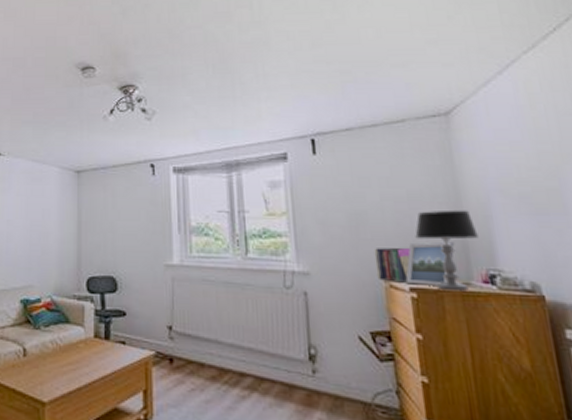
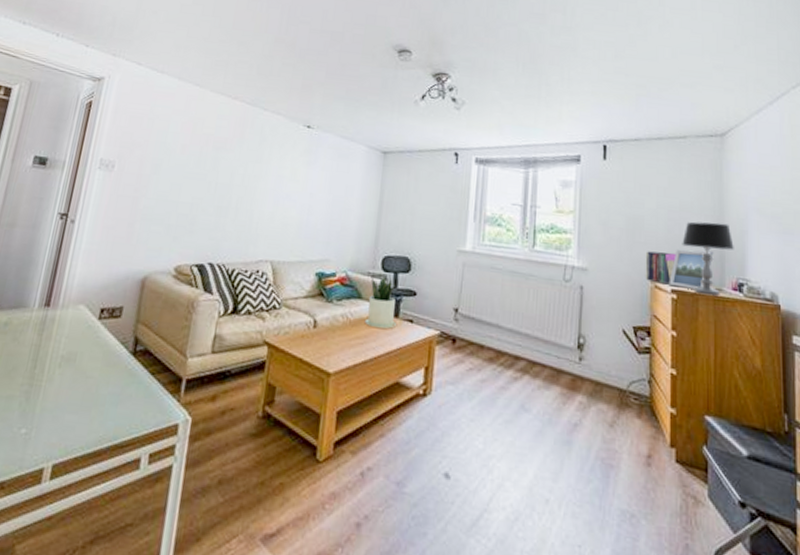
planter: none [75,299,108,354] -> present [364,277,396,330]

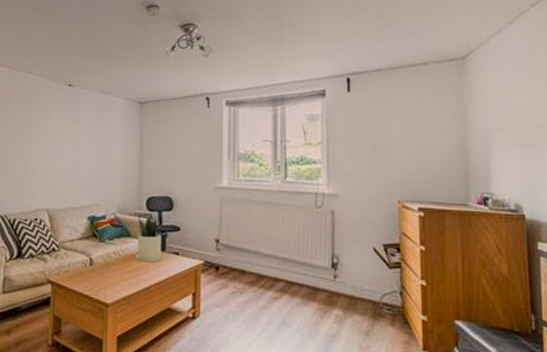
books: present [645,251,676,285] -> none [392,174,422,204]
picture frame: present [668,249,714,291] -> none [415,169,458,207]
table lamp: present [682,221,734,296] -> none [427,142,478,211]

